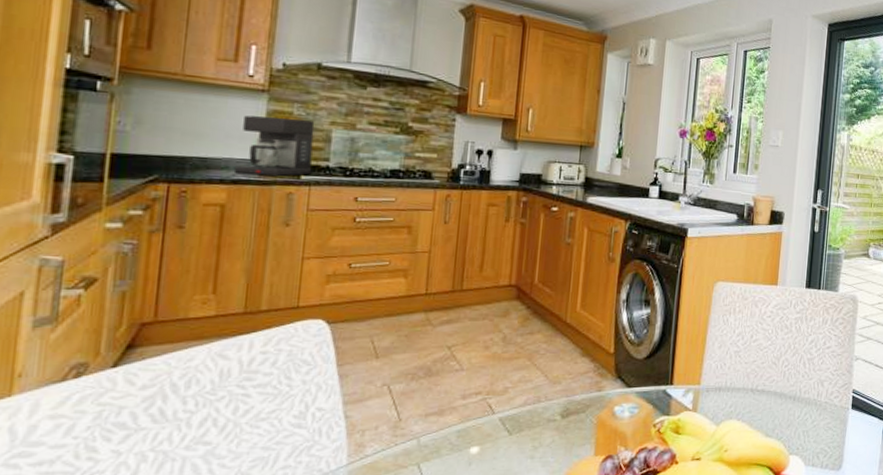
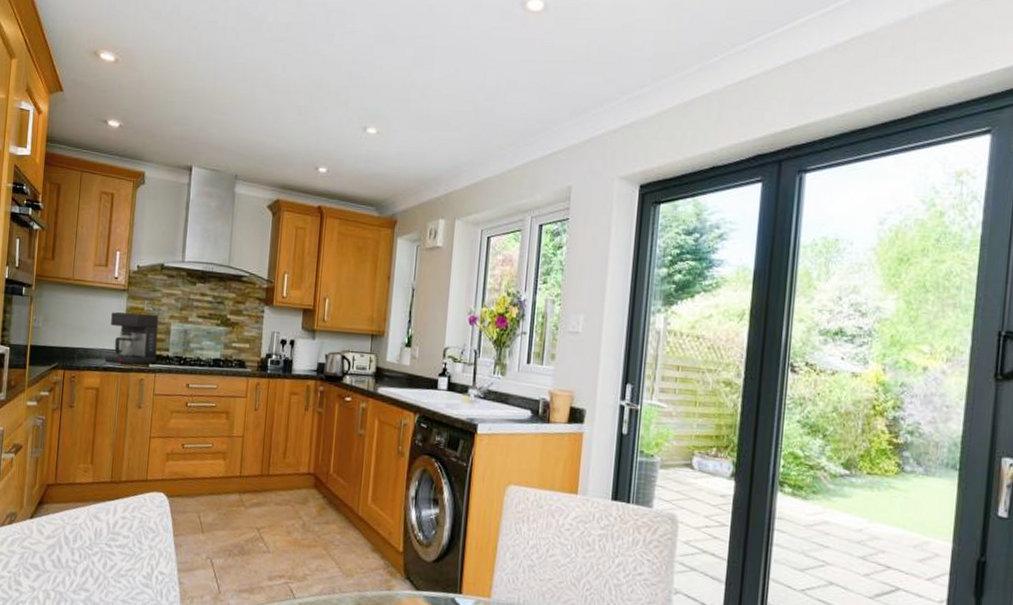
kettle: none [527,161,558,193] -> present [323,351,352,383]

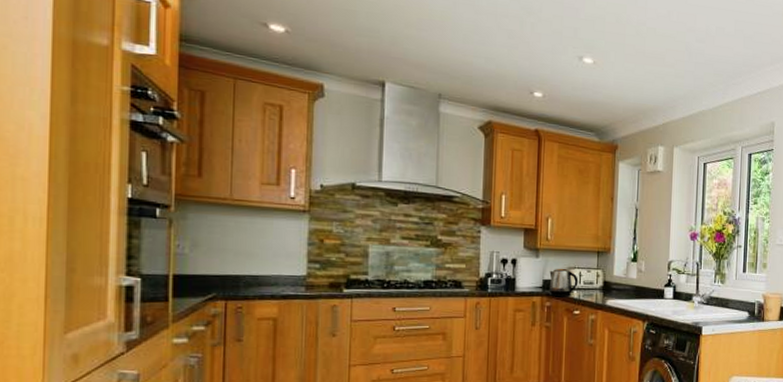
coffee maker: present [105,312,159,365] -> none [284,235,353,291]

